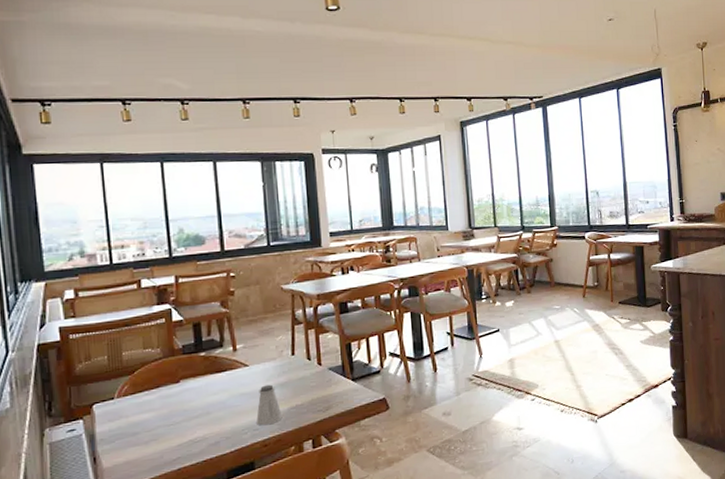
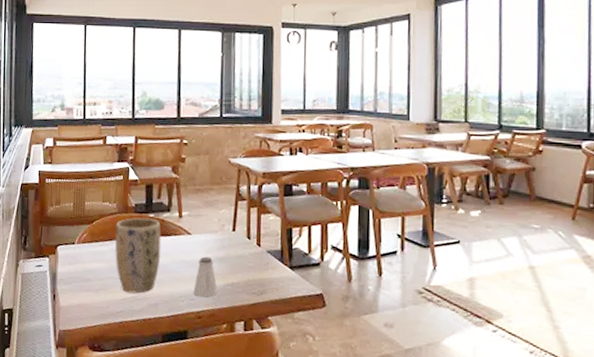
plant pot: none [162,357,217,438] -> present [115,217,161,294]

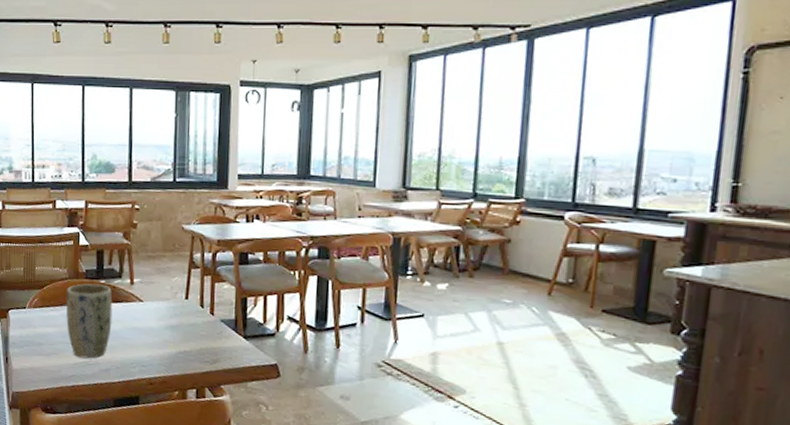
saltshaker: present [193,256,218,297] -> none [145,324,170,364]

